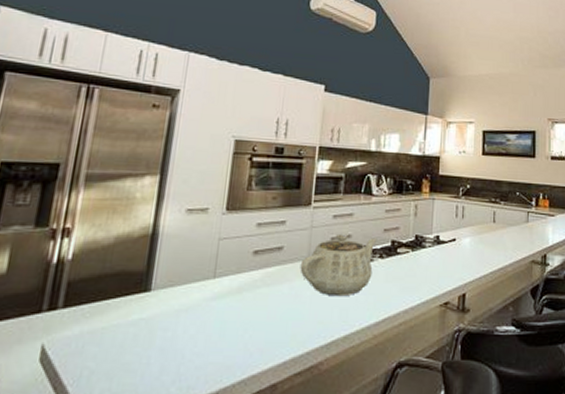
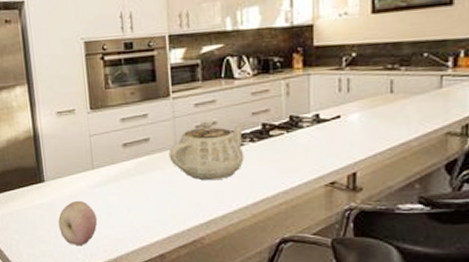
fruit: none [154,315,207,377] -> present [58,200,98,246]

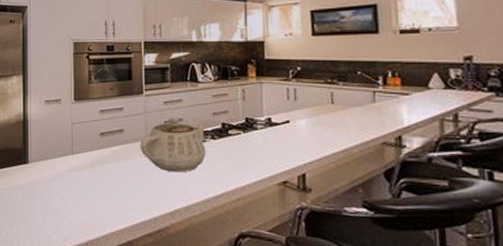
fruit: present [58,200,98,246] -> none [38,182,73,228]

